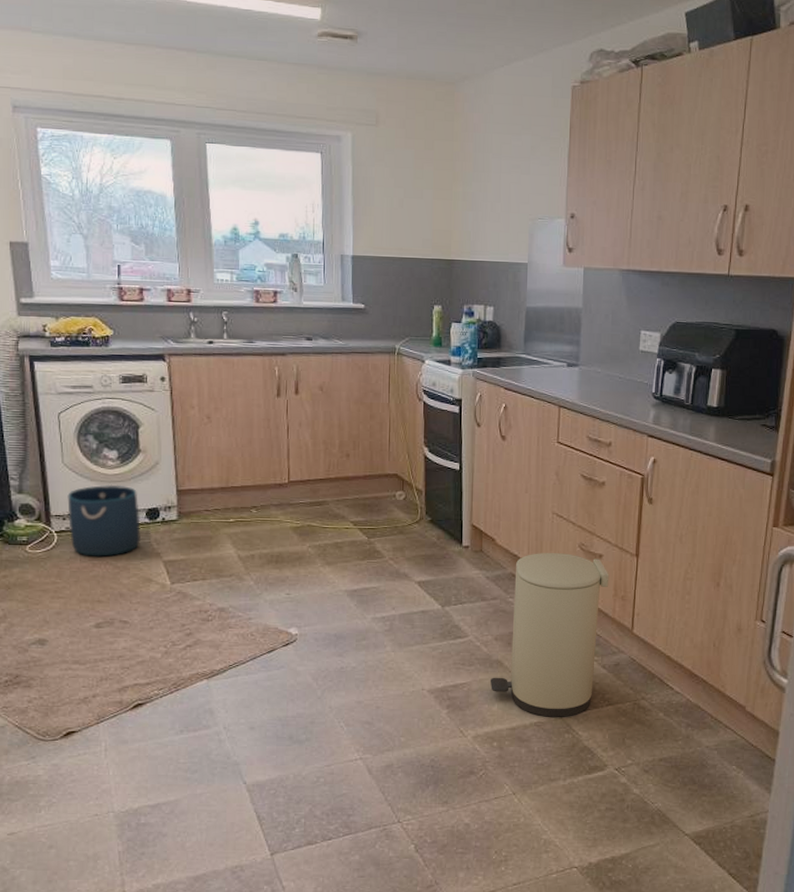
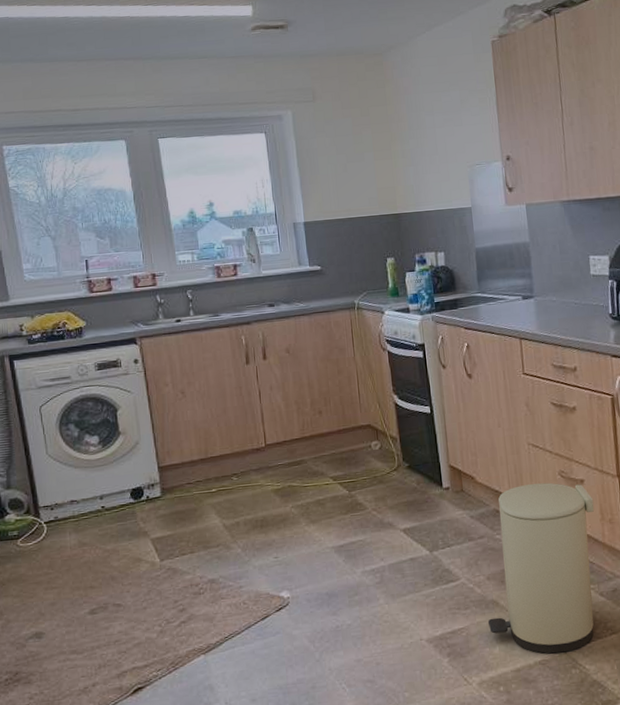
bucket: present [67,484,142,557] -> none [54,469,128,543]

